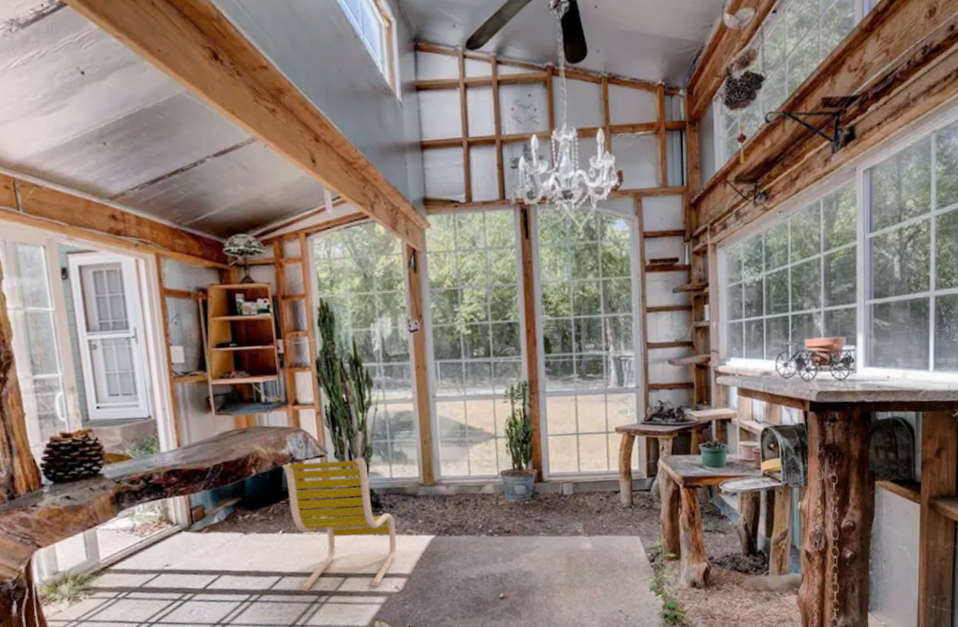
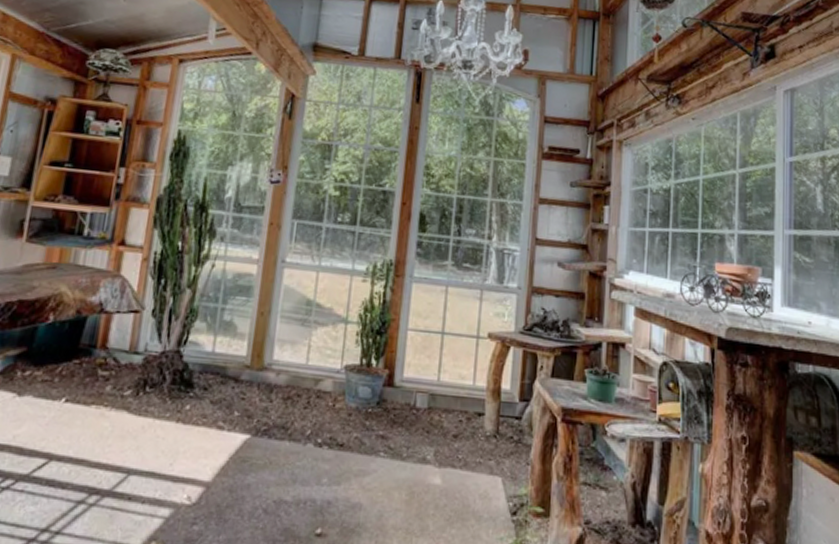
lounge chair: present [281,457,397,591] -> none [69,311,206,493]

